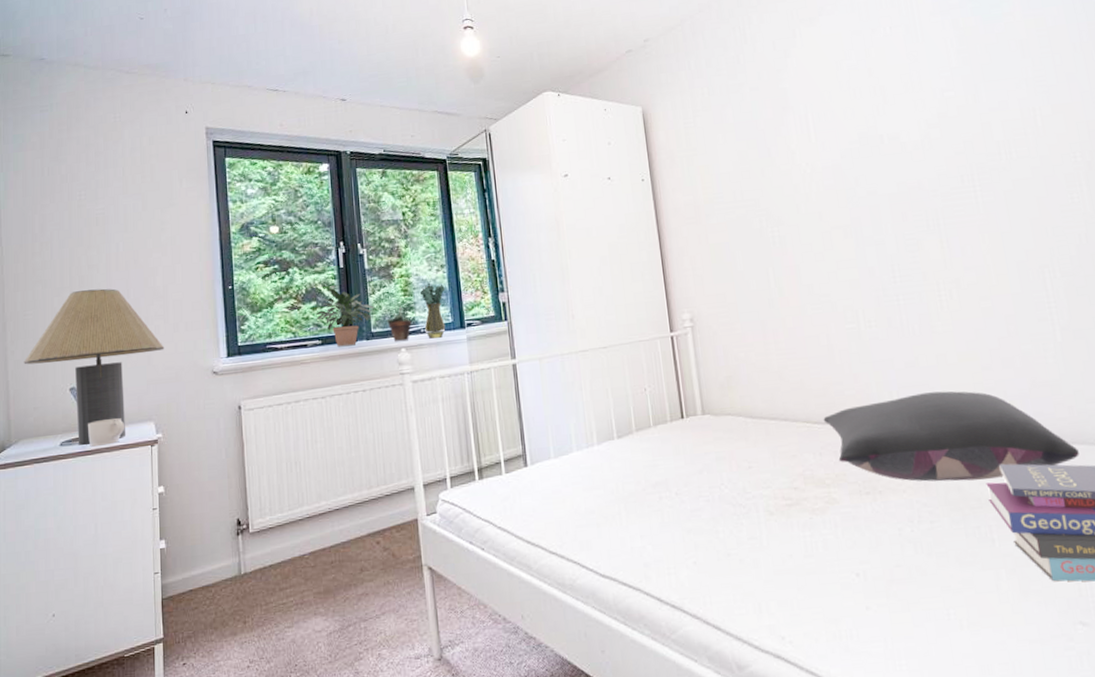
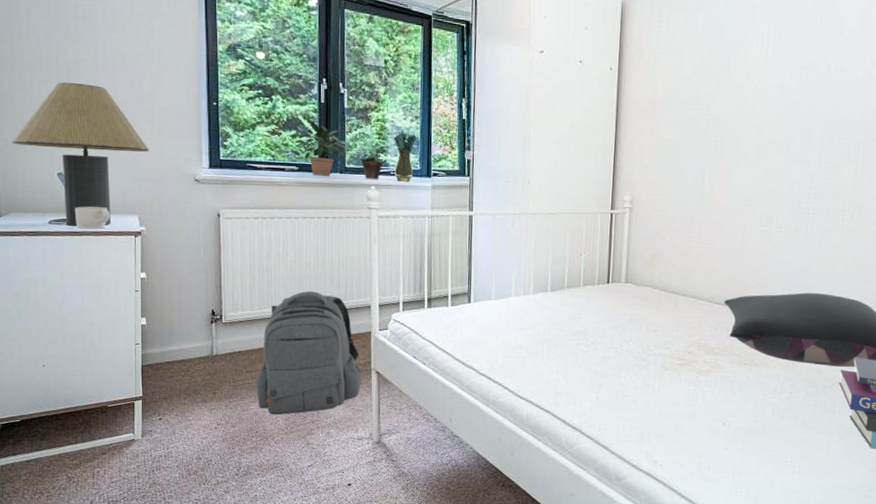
backpack: none [290,479,412,641] -> present [255,291,361,415]

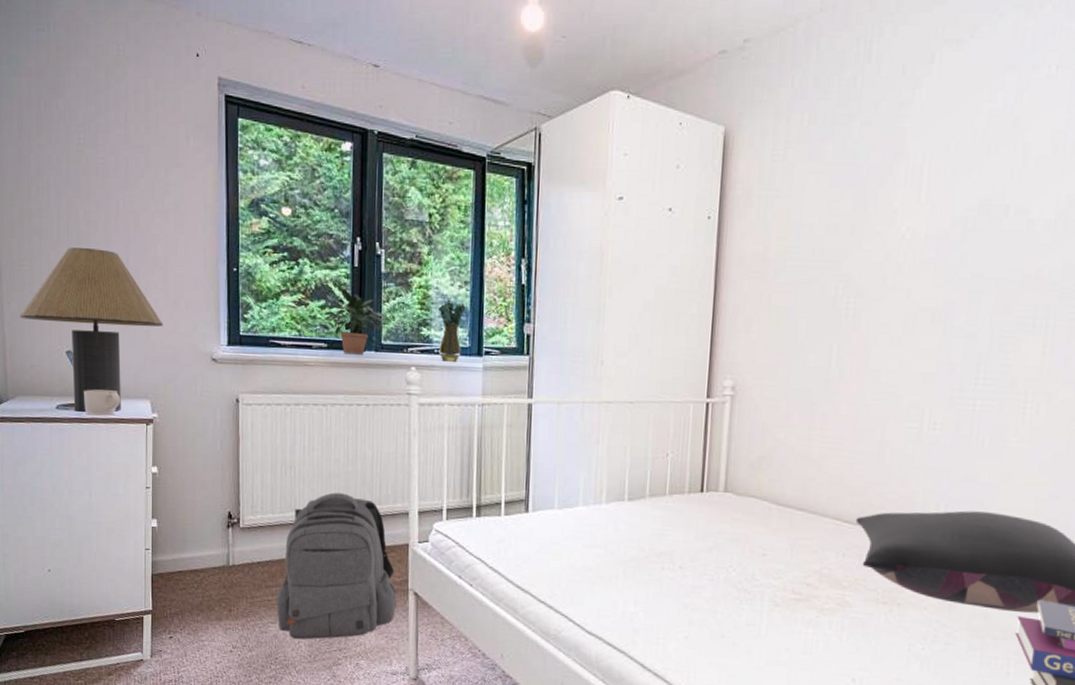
succulent plant: present [361,147,383,180] -> none [399,319,426,360]

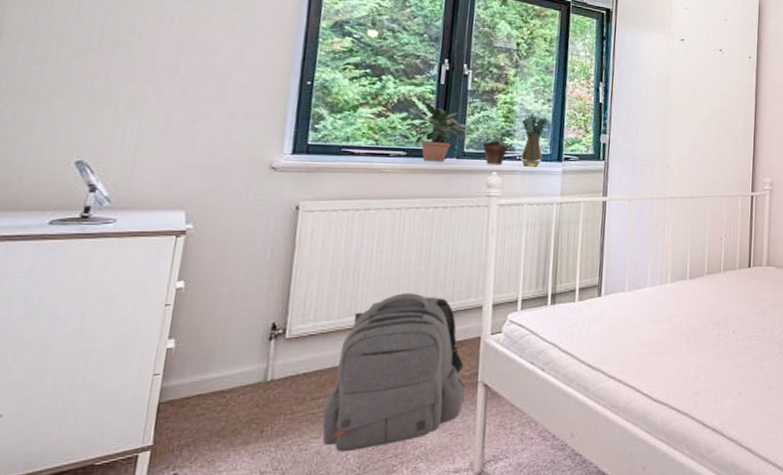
table lamp: present [20,248,164,412] -> none [13,55,215,226]
mug: present [83,389,121,416] -> none [90,201,145,231]
succulent plant: none [399,319,426,360] -> present [482,131,508,166]

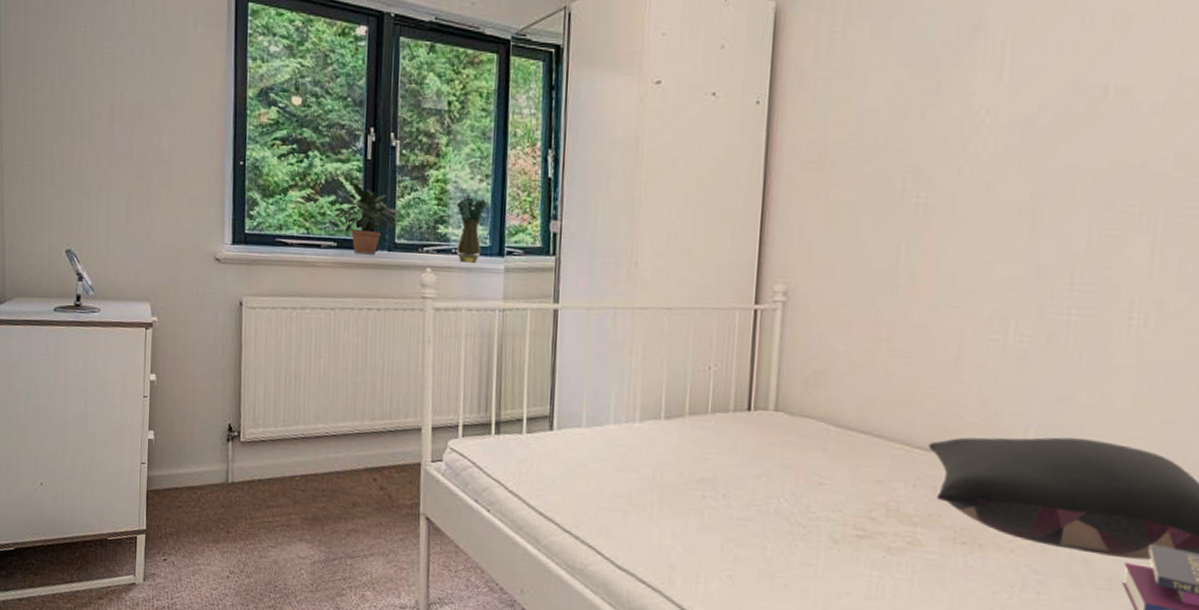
backpack: present [321,293,465,453] -> none [276,405,407,567]
succulent plant: present [482,131,508,166] -> none [414,216,443,260]

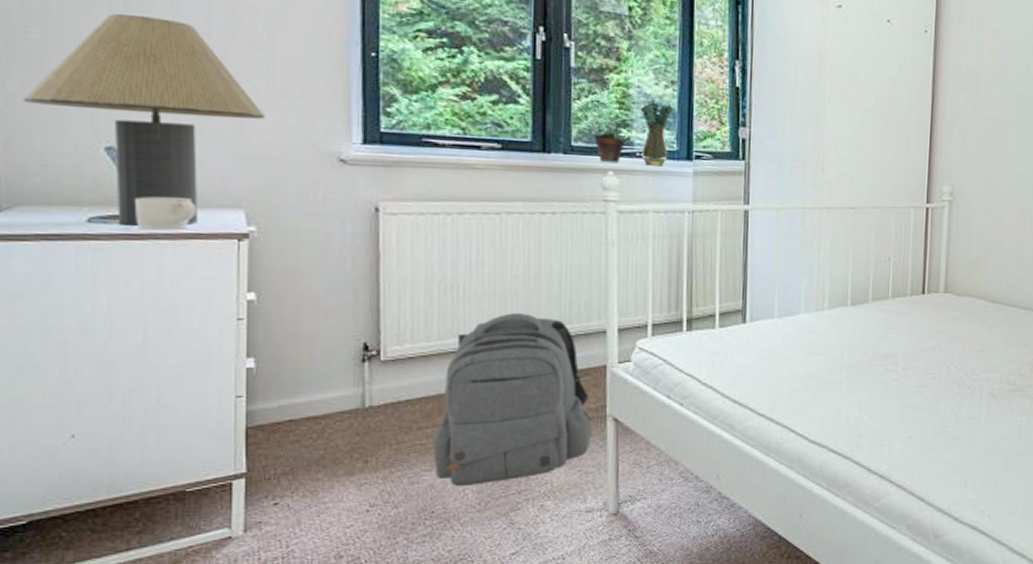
table lamp: none [20,141,166,315] -> present [23,14,266,226]
mug: none [81,290,120,320] -> present [133,196,197,231]
backpack: none [276,405,407,567] -> present [431,313,592,487]
potted plant: present [334,182,402,255] -> none [496,82,579,158]
succulent plant: none [414,216,443,260] -> present [593,120,626,164]

